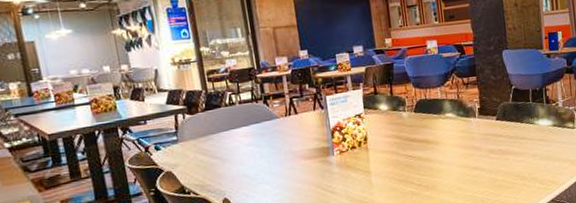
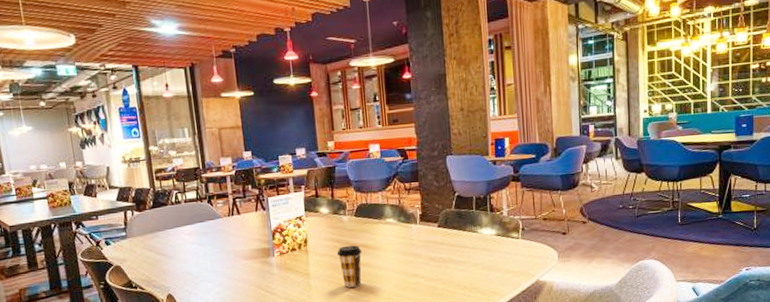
coffee cup: none [397,140,423,183] -> present [336,245,362,288]

